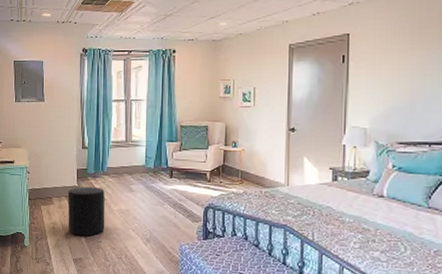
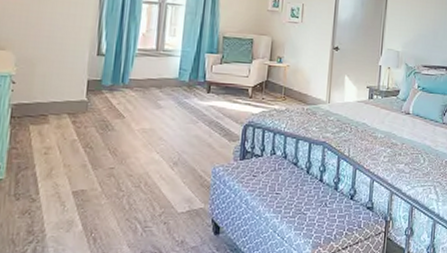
stool: present [68,187,105,236] -> none [68,102,124,162]

